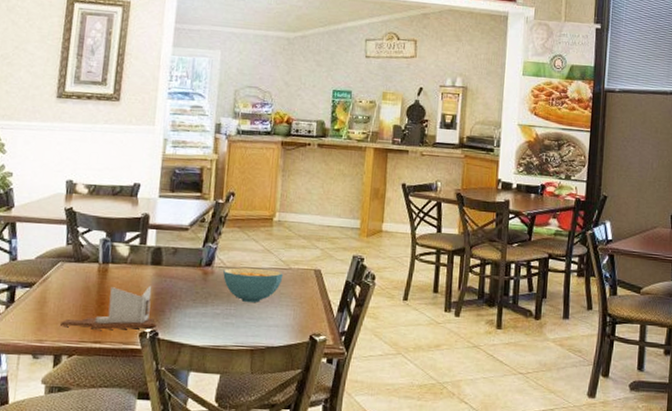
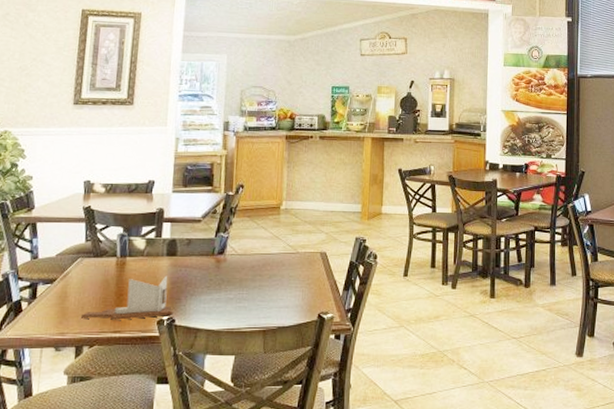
cereal bowl: present [223,268,284,303] -> none [235,254,292,287]

